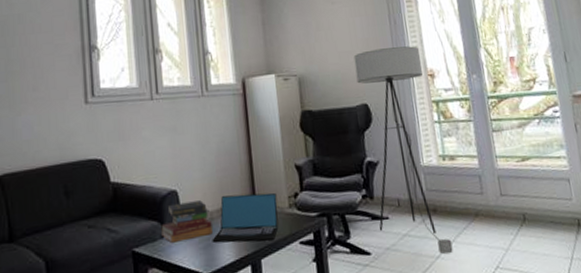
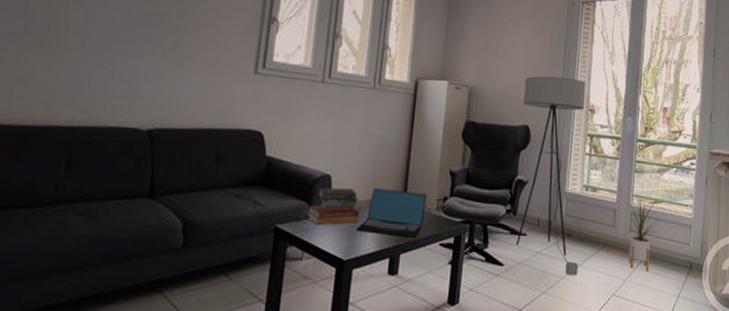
house plant: none [489,154,533,236] -> present [624,194,661,271]

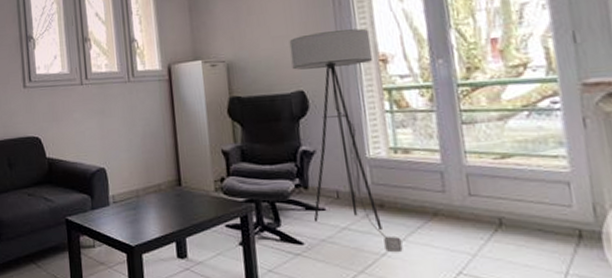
books: present [307,187,359,225] -> none [91,179,139,215]
laptop: present [356,188,427,237] -> none [138,175,204,221]
house plant: present [624,194,661,271] -> none [454,149,515,243]

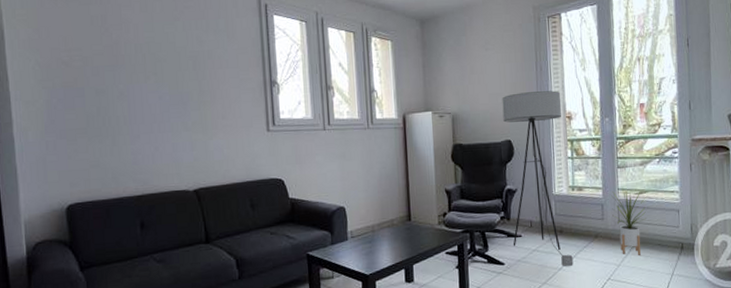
house plant: none [454,149,515,243] -> present [611,187,647,255]

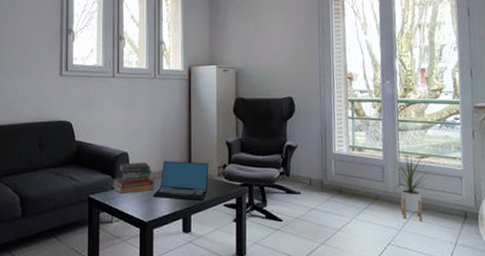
books: none [331,216,374,249] -> present [113,163,154,194]
laptop: none [373,211,429,251] -> present [153,161,209,200]
floor lamp: present [502,90,573,266] -> none [284,52,353,227]

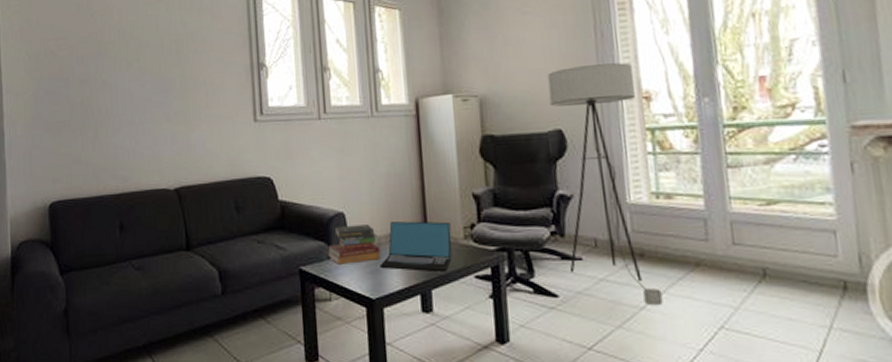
floor lamp: none [284,52,353,227] -> present [547,62,663,305]
house plant: present [392,150,429,221] -> none [718,195,780,296]

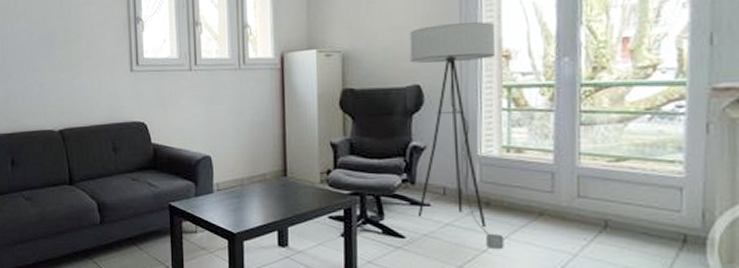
books: present [328,224,381,264] -> none [195,167,242,202]
laptop: present [379,221,452,271] -> none [241,165,309,211]

